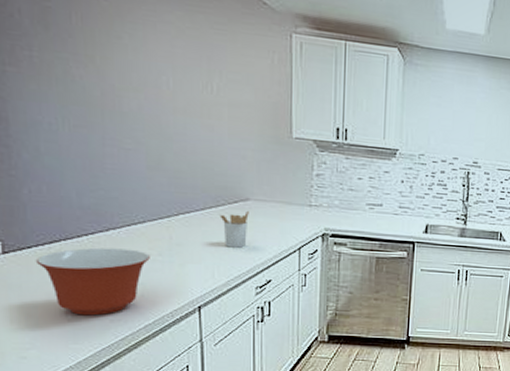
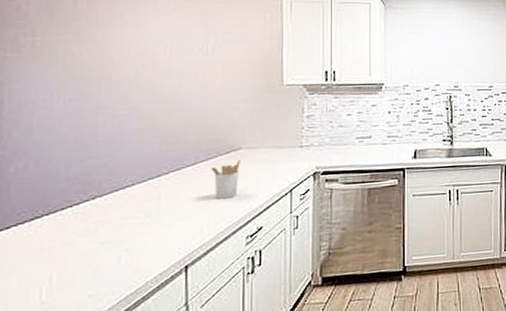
mixing bowl: present [35,247,150,316] -> none [13,214,137,295]

